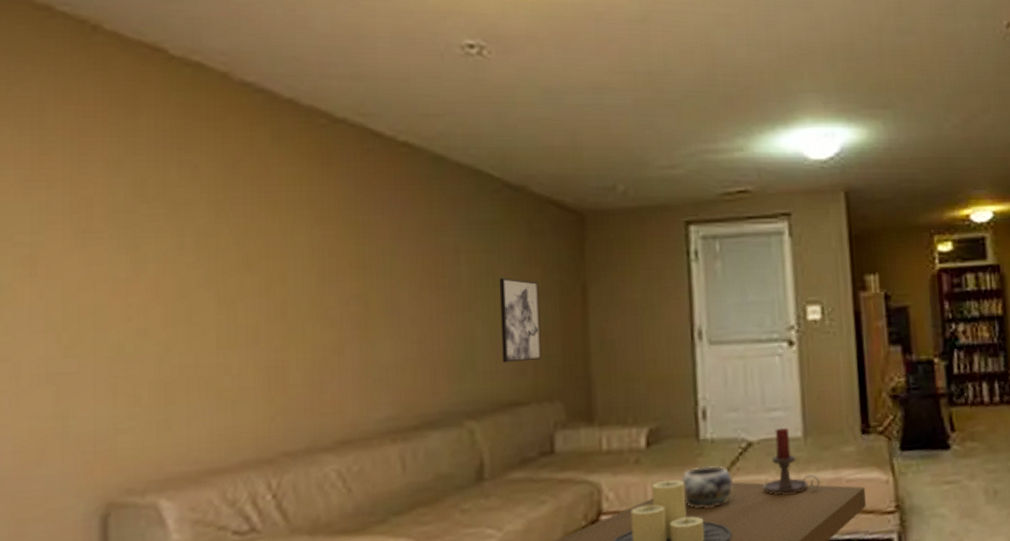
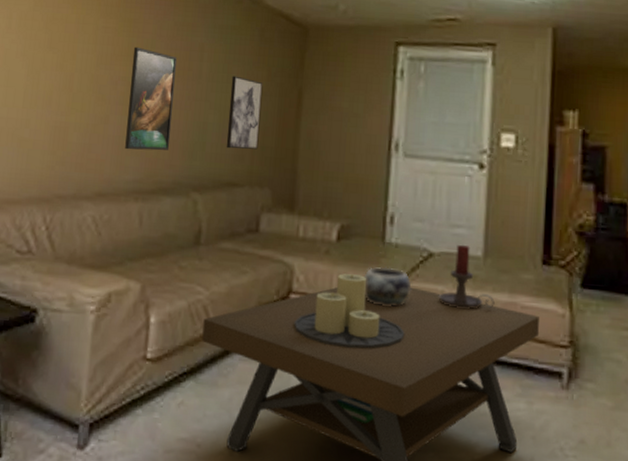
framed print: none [366,256,430,383] -> present [125,46,177,151]

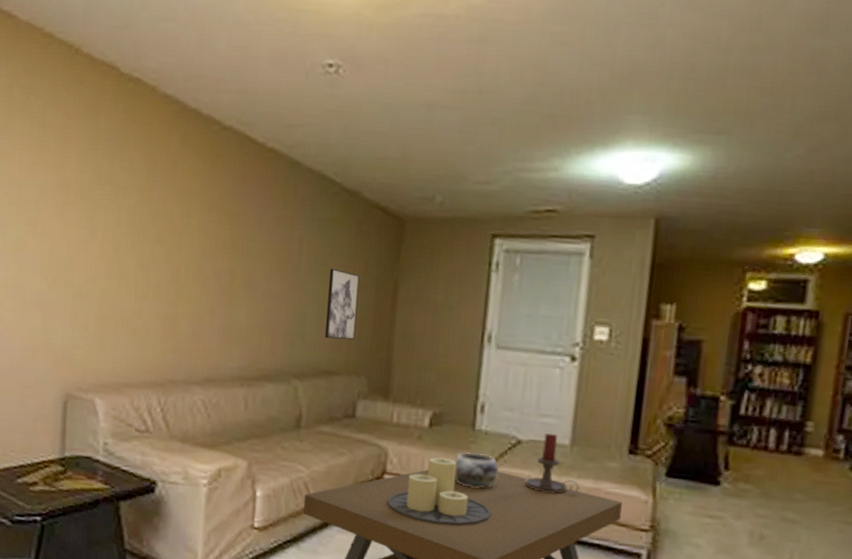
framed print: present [125,46,177,151] -> none [230,239,277,340]

